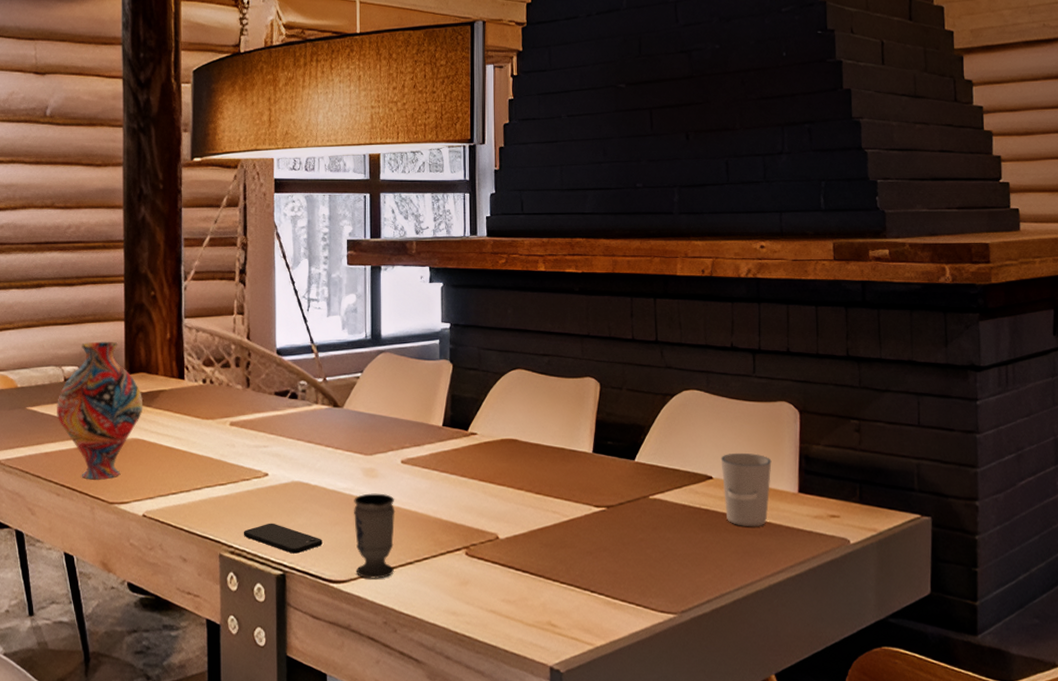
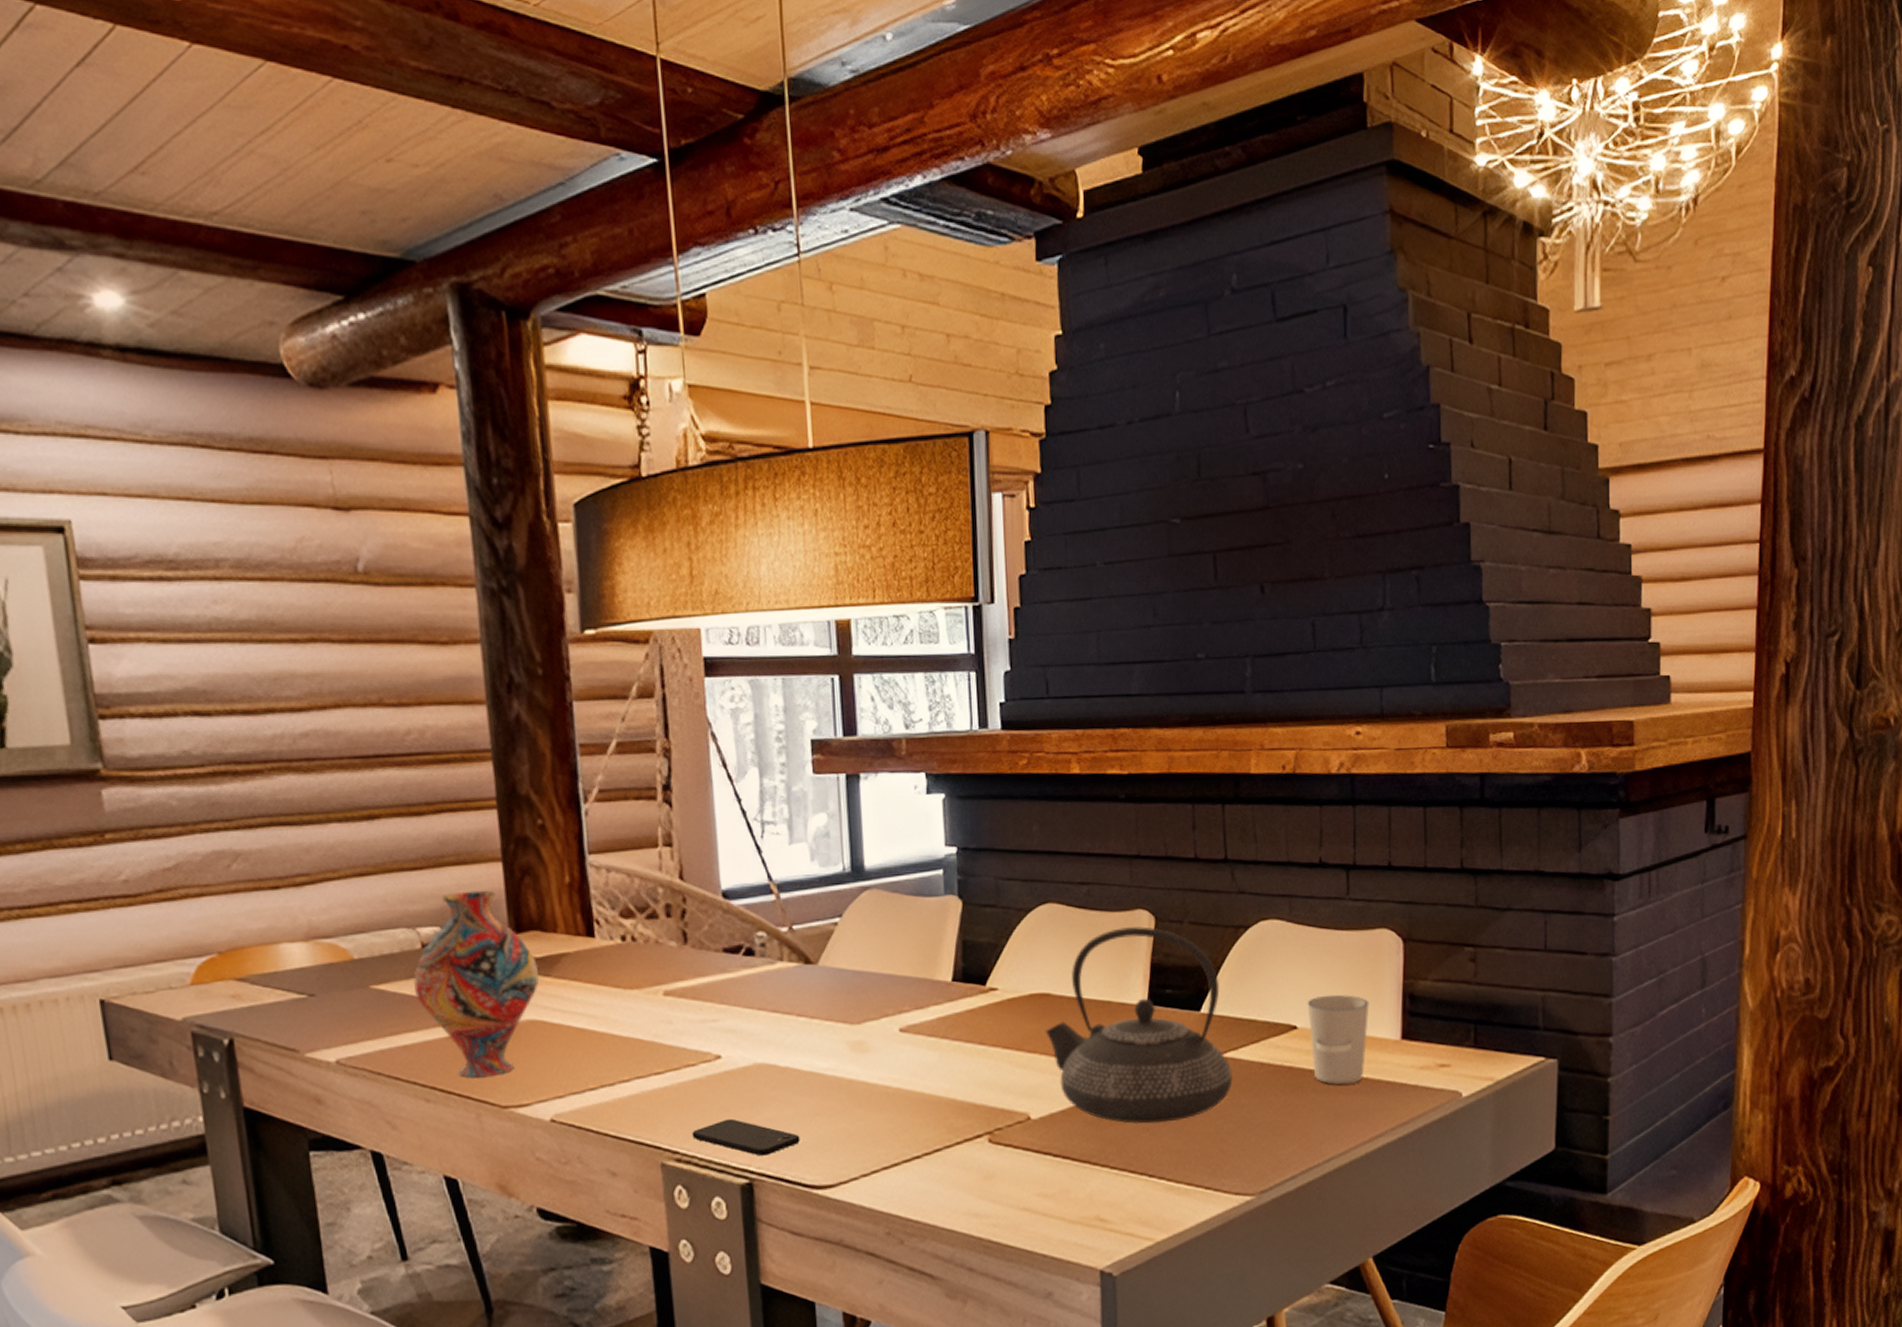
cup: present [354,493,395,579] -> none [839,1071,897,1181]
teapot: none [512,391,660,549] -> present [1045,926,1233,1125]

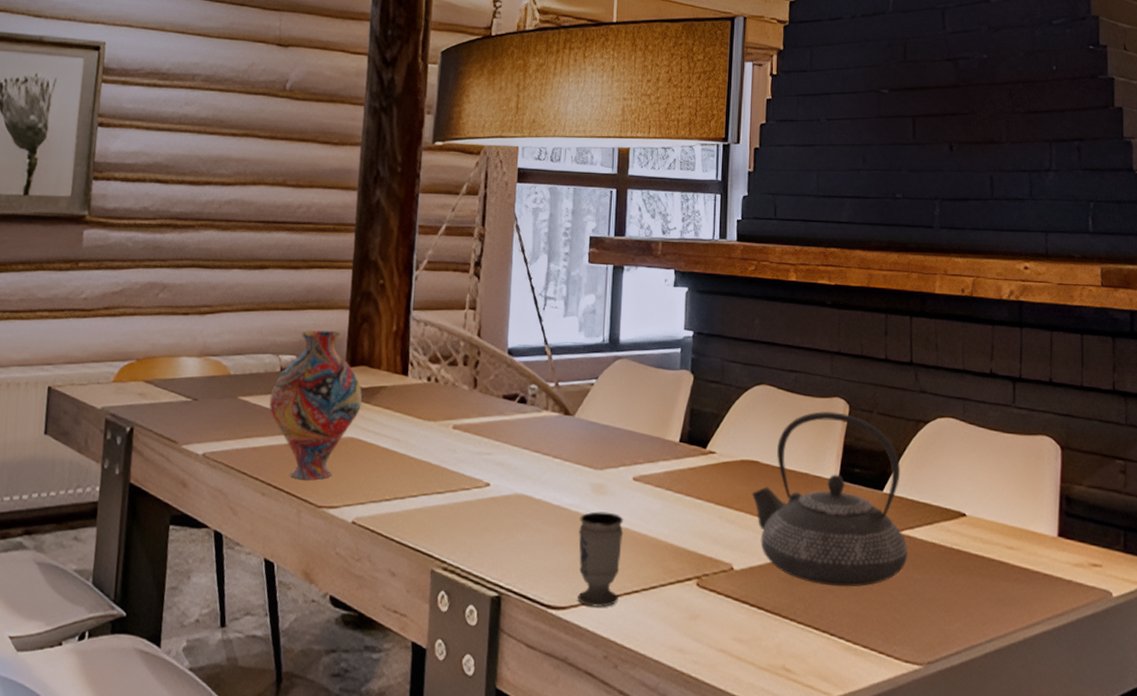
smartphone: present [691,1118,800,1156] -> none [458,538,543,574]
cup: none [839,1071,897,1181] -> present [577,511,624,607]
cup: present [1307,994,1369,1085] -> none [975,489,1030,573]

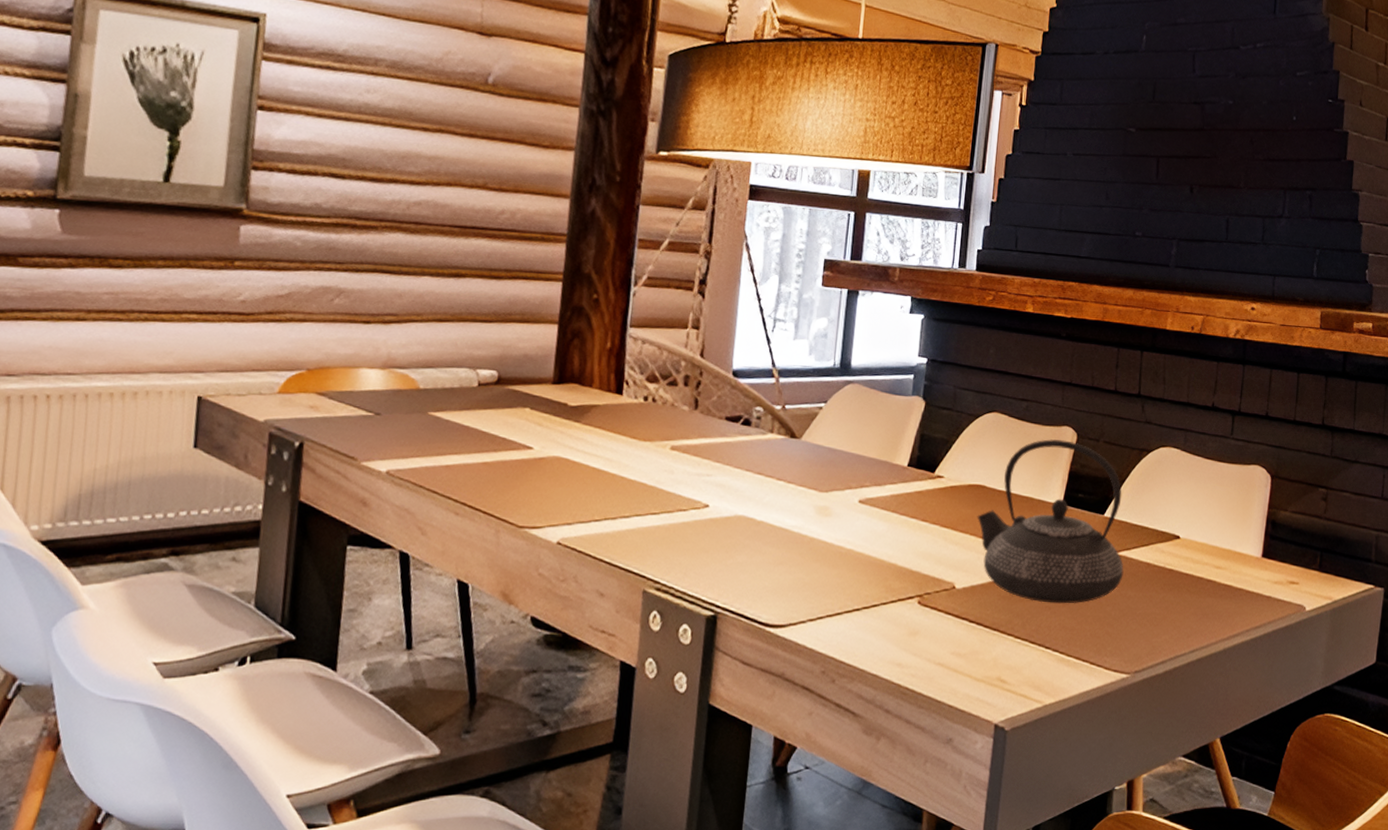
vase: present [269,330,363,481] -> none [464,344,571,500]
cup: present [577,511,624,607] -> none [796,533,847,625]

